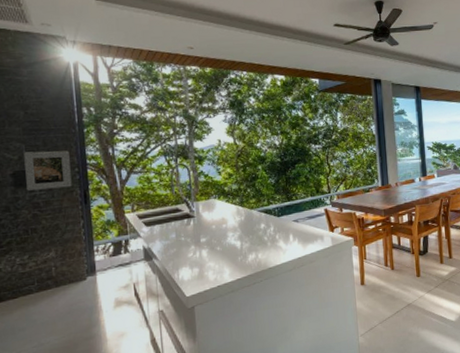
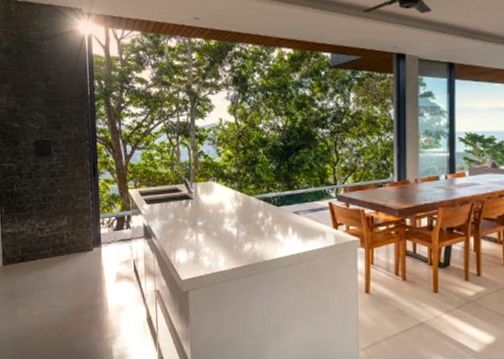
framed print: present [24,150,72,191] -> none [44,122,83,160]

